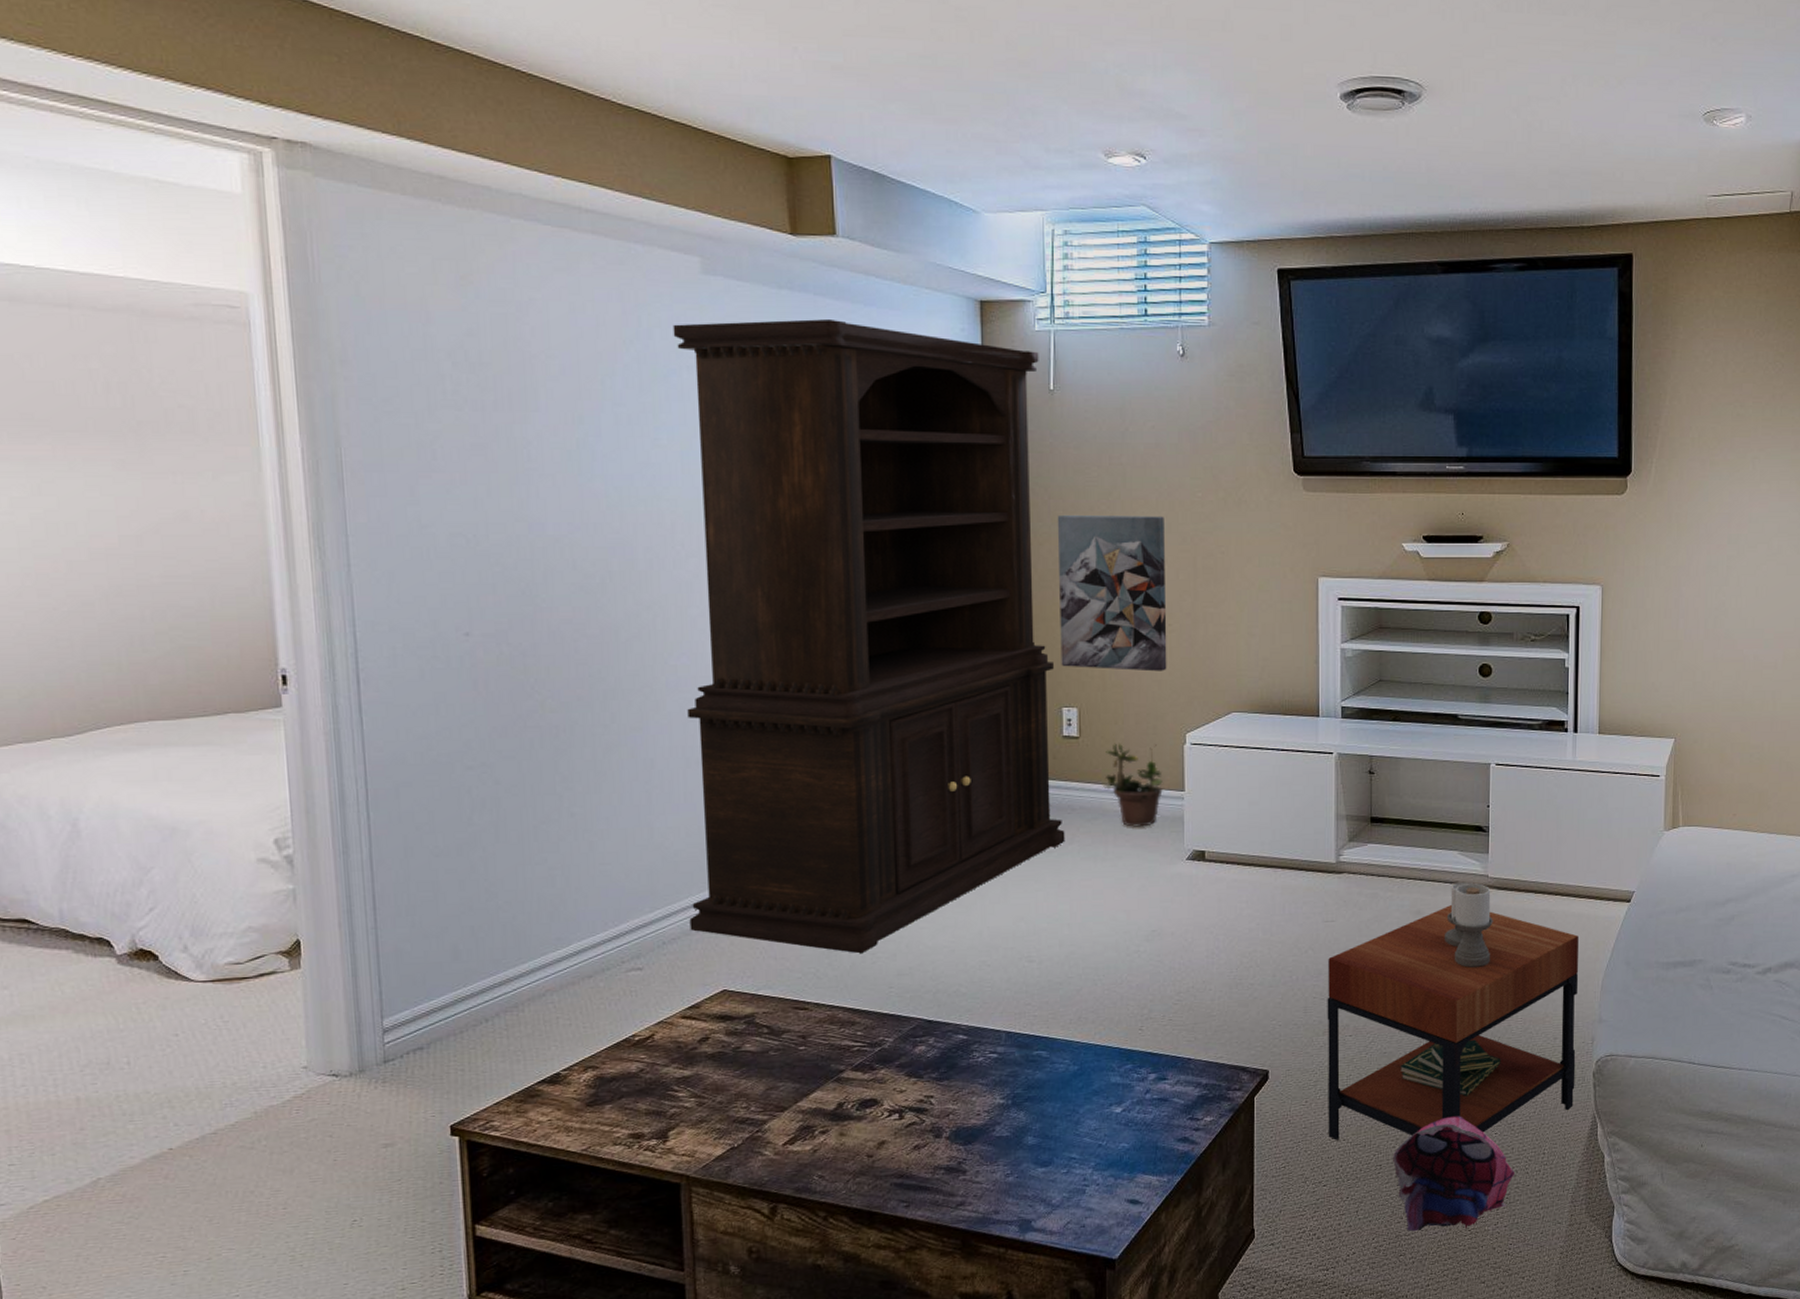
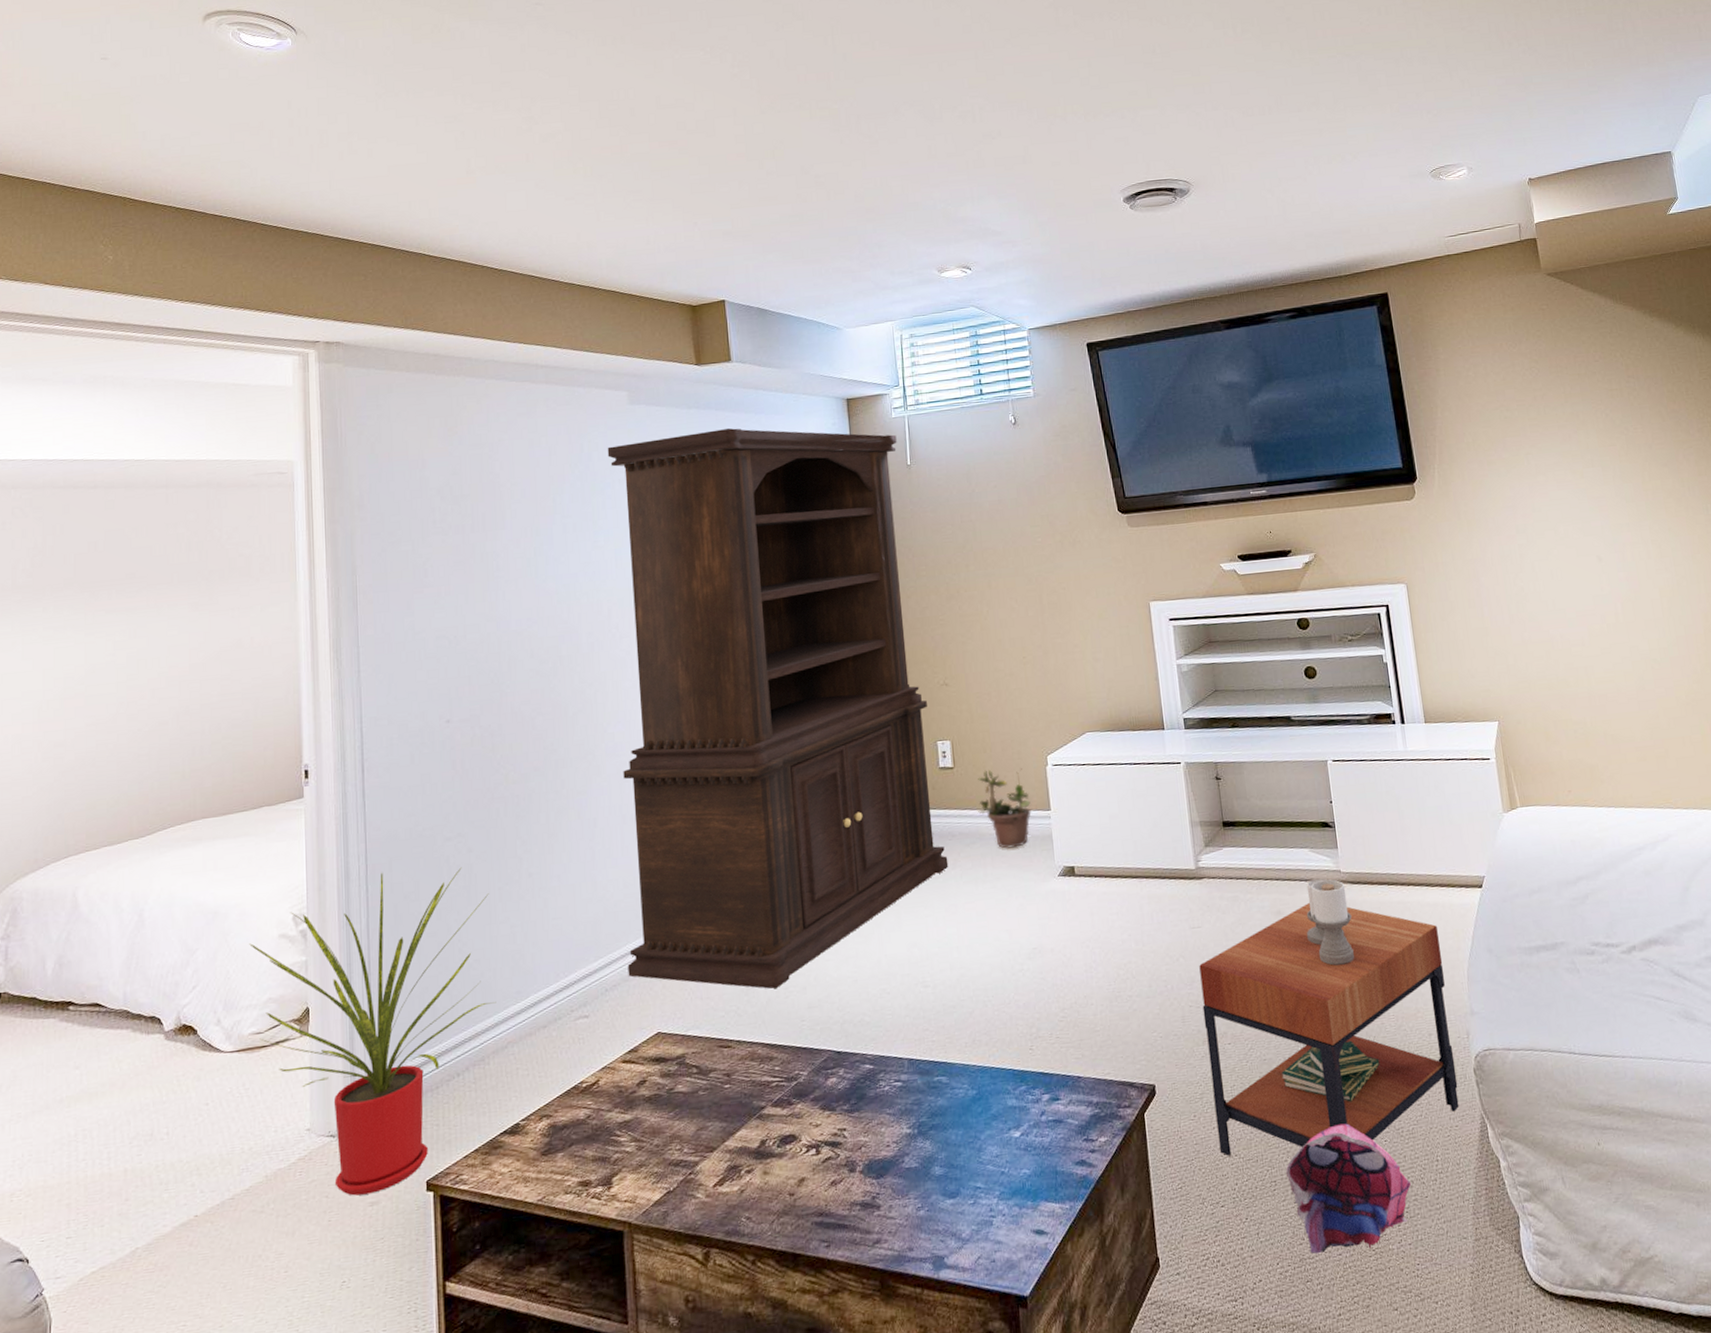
house plant: none [220,798,532,1137] -> present [249,867,497,1196]
wall art: present [1057,515,1167,672] -> none [921,561,1025,704]

